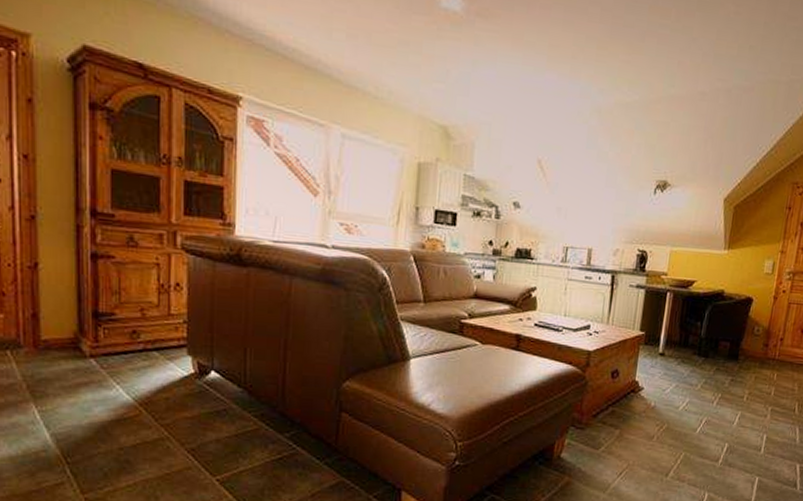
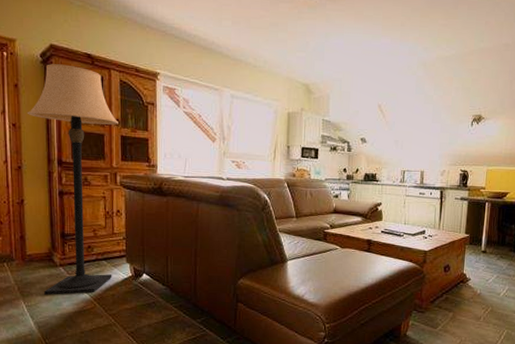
lamp: none [45,73,181,397] -> present [26,64,118,296]

